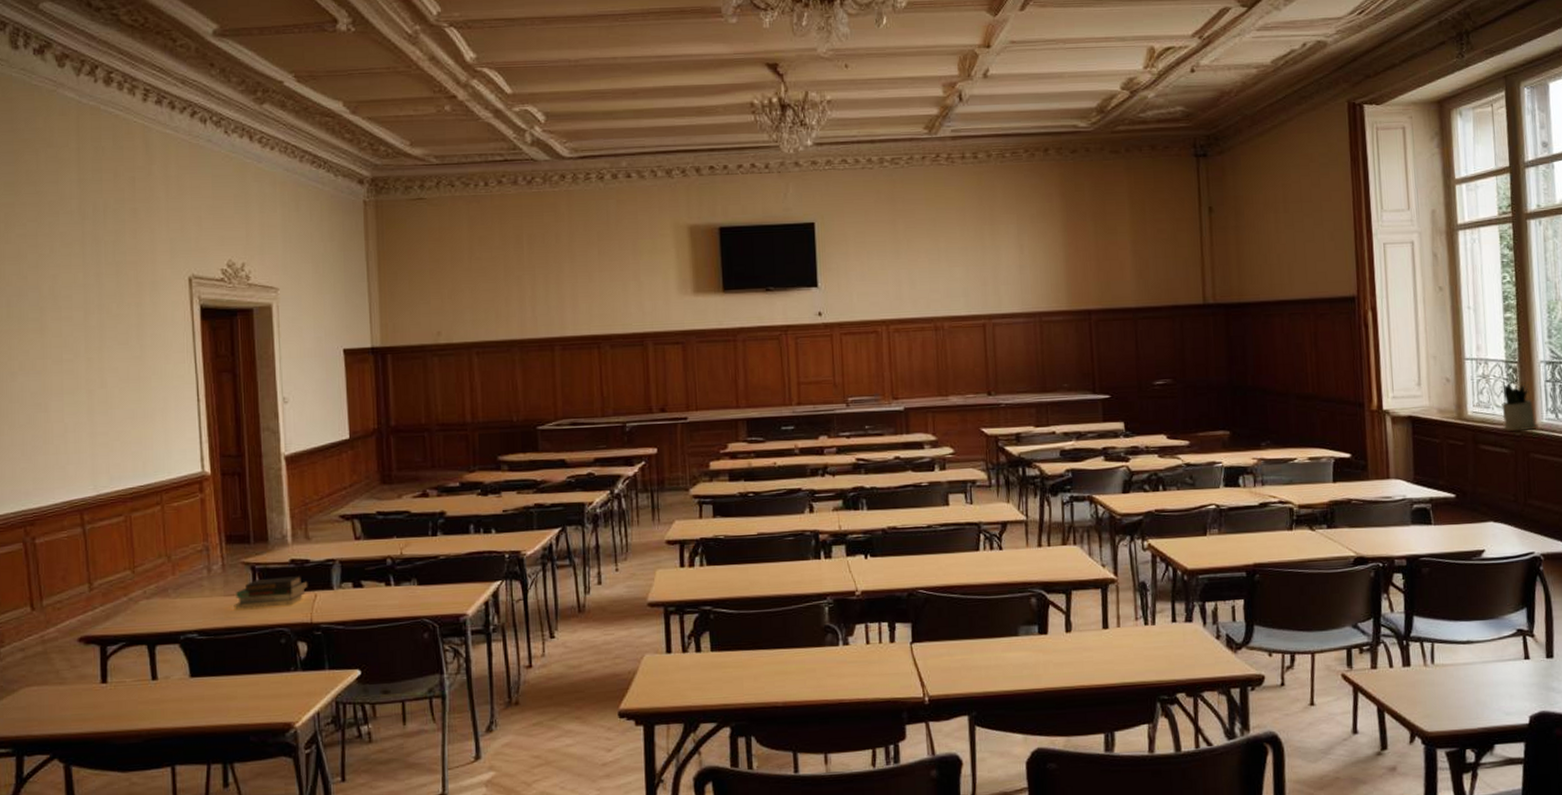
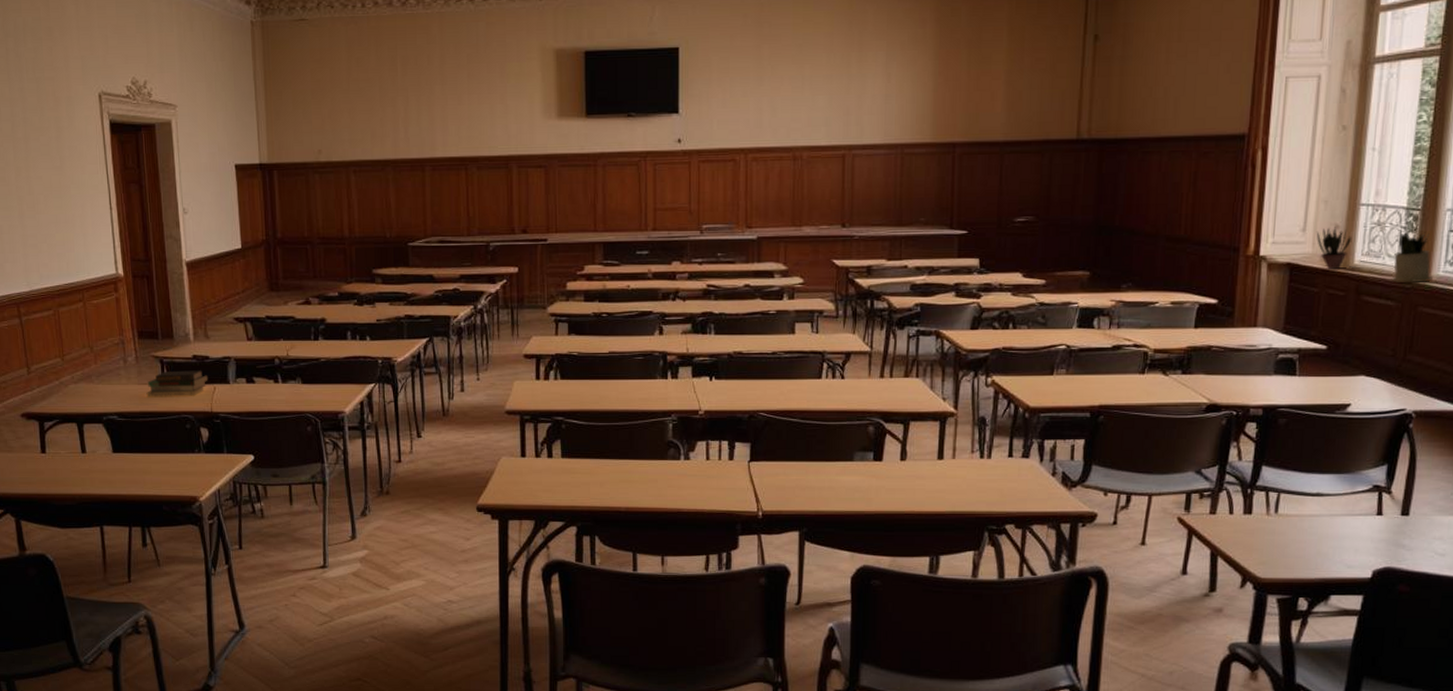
potted plant: none [1430,380,1462,421] -> present [1316,227,1351,269]

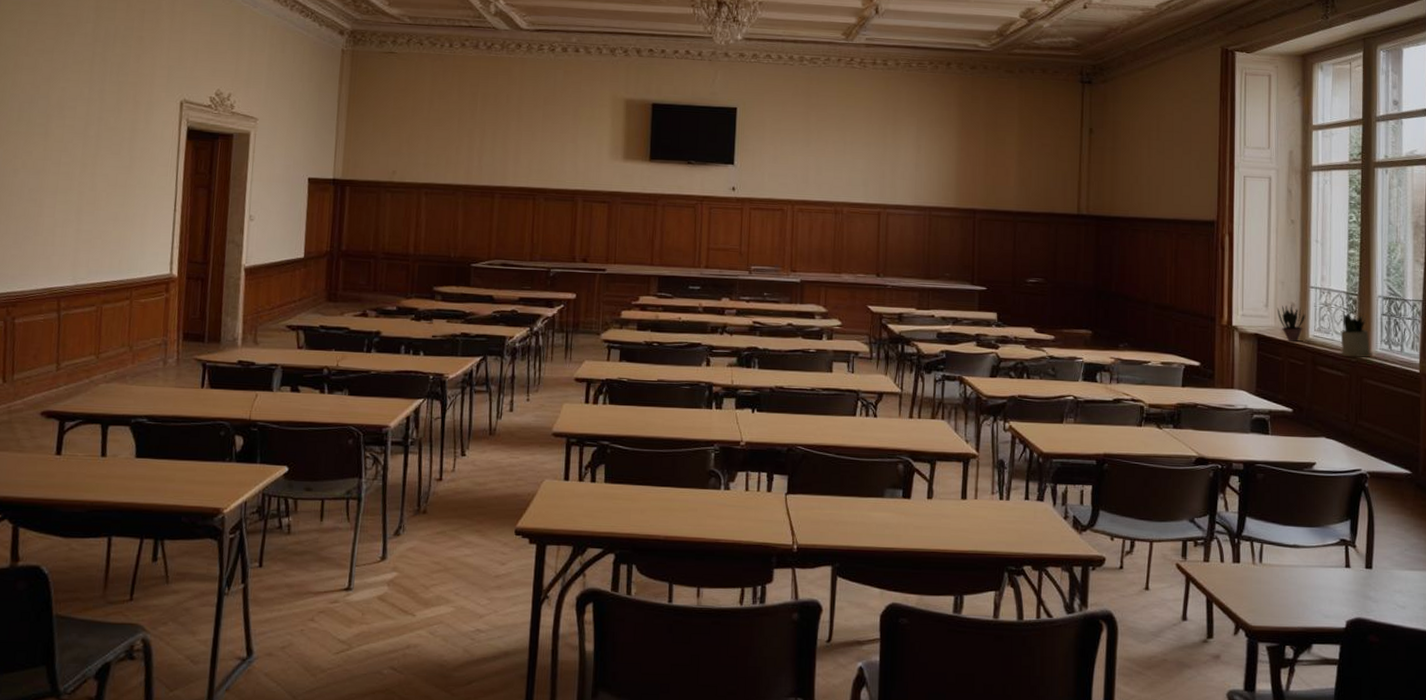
books: present [146,370,208,399] -> none [182,375,251,404]

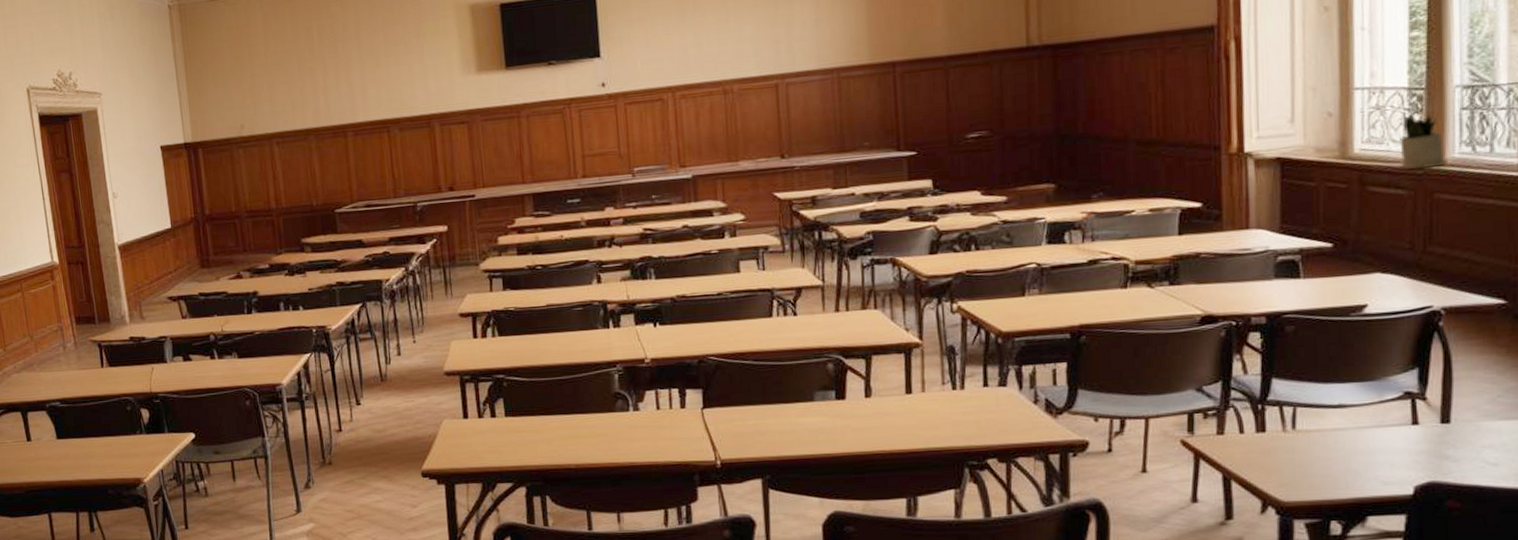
potted plant: present [1276,305,1305,341] -> none [1306,115,1348,161]

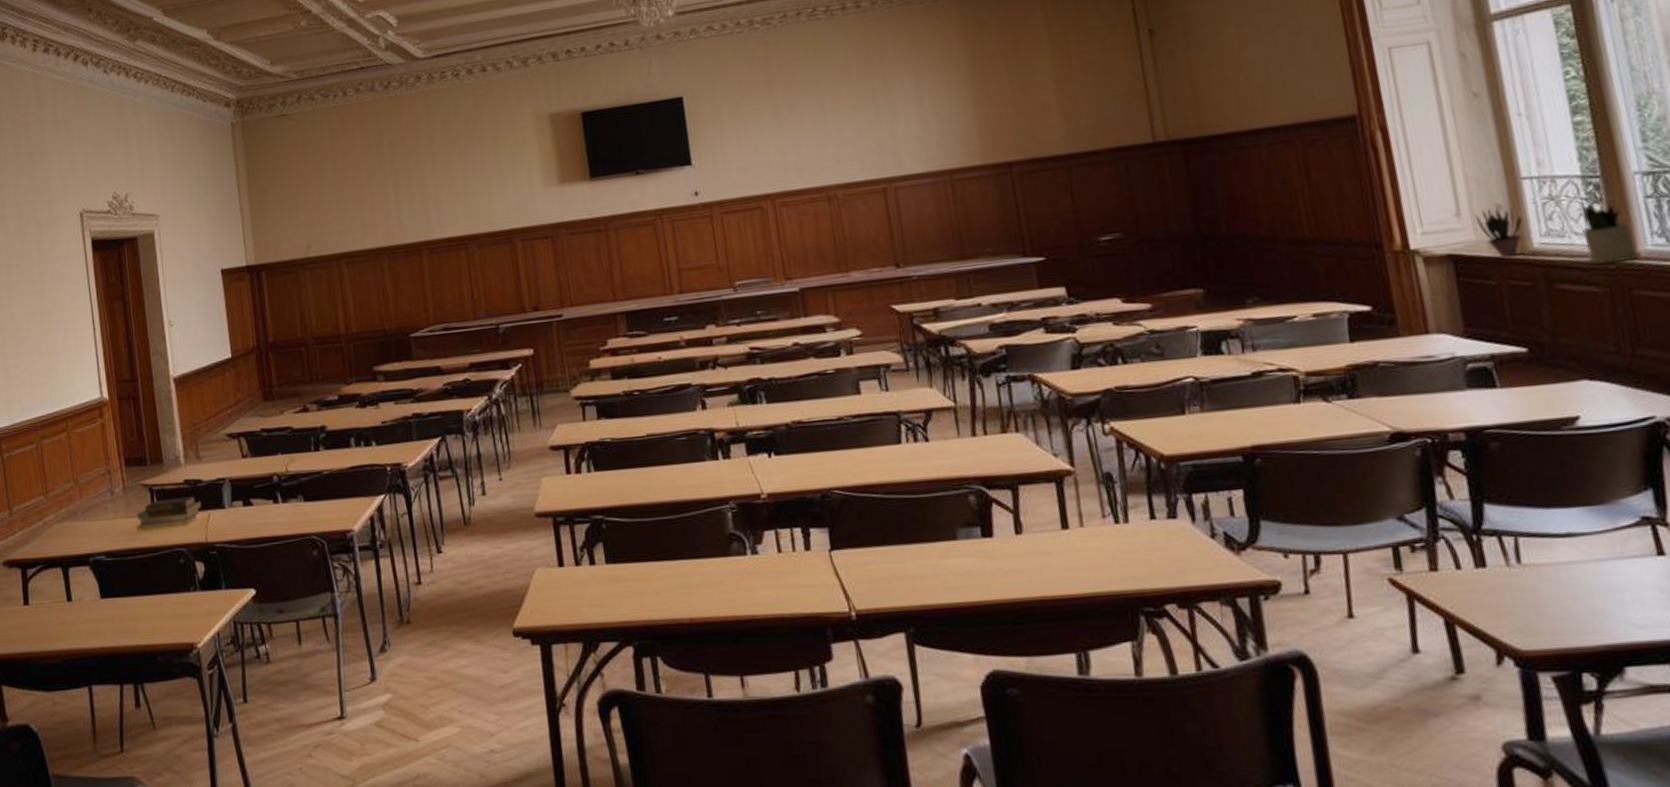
books: none [86,351,146,383] -> present [135,496,202,533]
potted plant: none [1306,115,1348,161] -> present [1474,207,1522,257]

